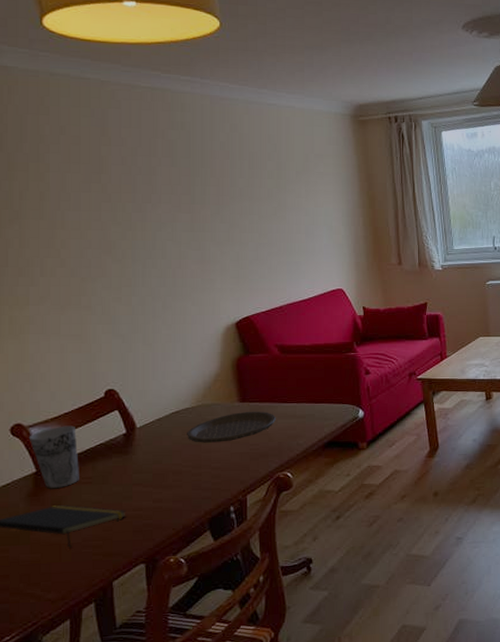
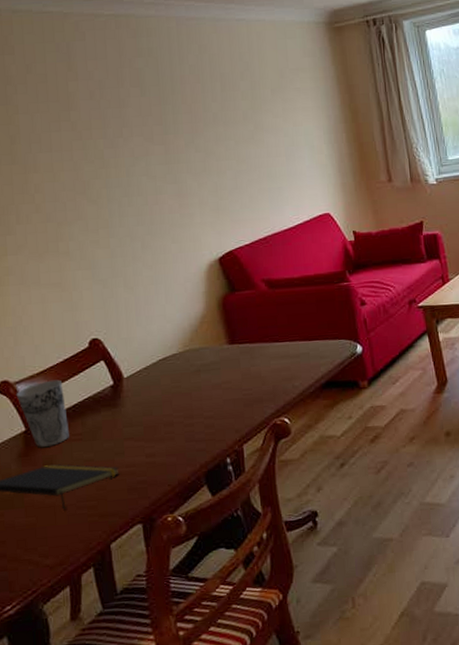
plate: present [187,411,277,443] -> none [176,353,269,391]

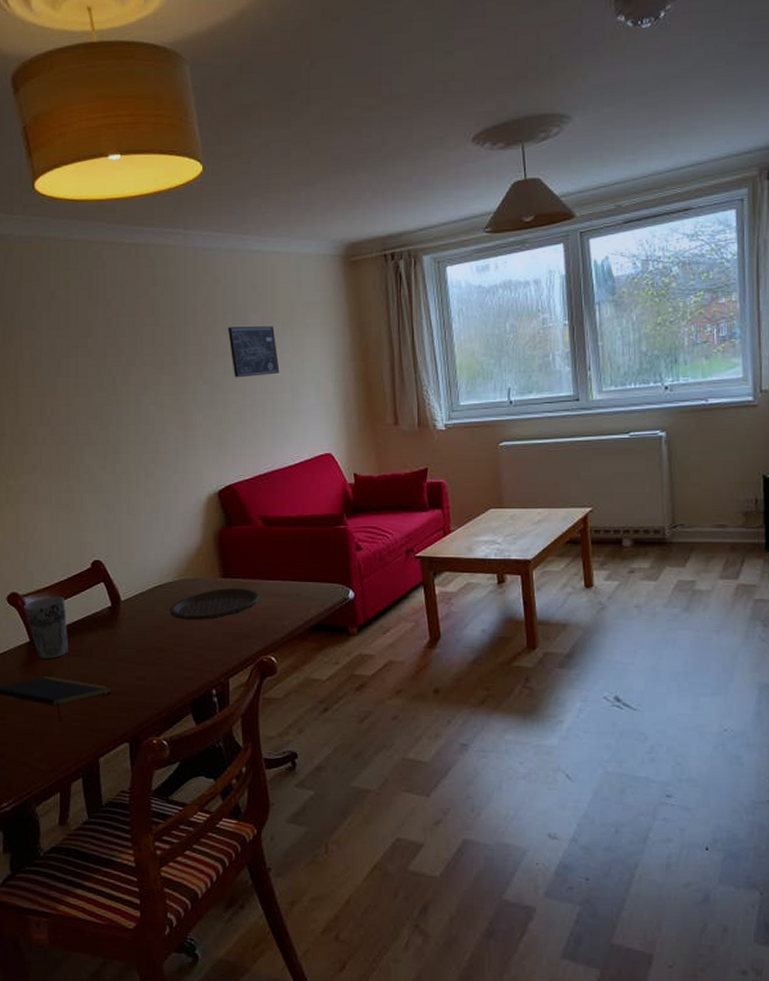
plate: none [176,353,269,391] -> present [169,587,260,620]
wall art: none [217,92,273,145] -> present [228,326,280,378]

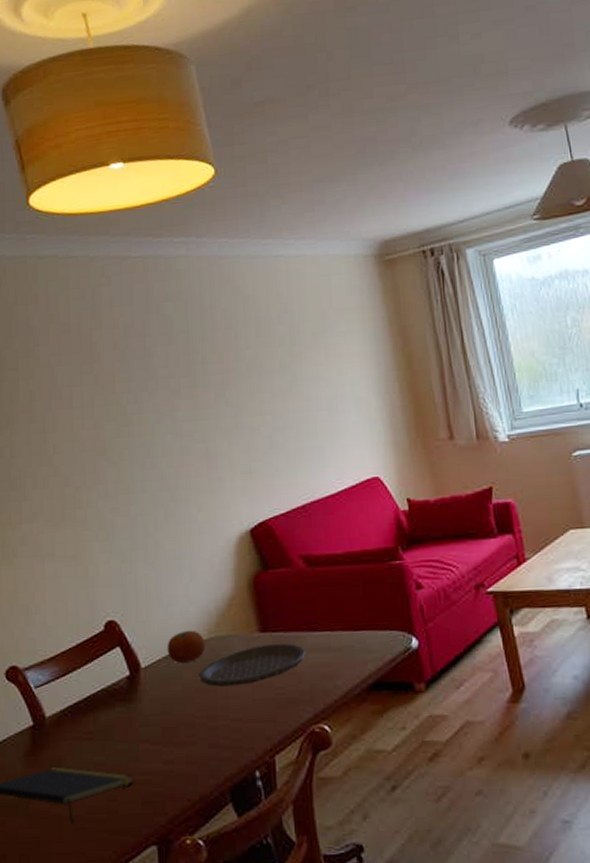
cup: present [23,596,68,660] -> none [24,667,80,747]
fruit: none [143,572,176,599] -> present [167,630,206,663]
wall art: present [228,326,280,378] -> none [252,337,314,398]

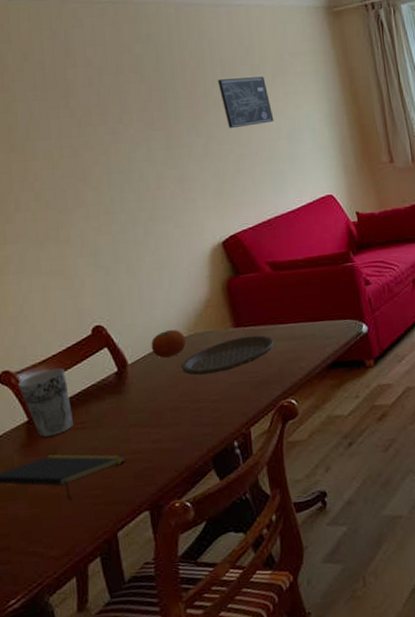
cup: none [24,667,80,747] -> present [17,368,73,438]
wall art: none [252,337,314,398] -> present [218,76,274,129]

